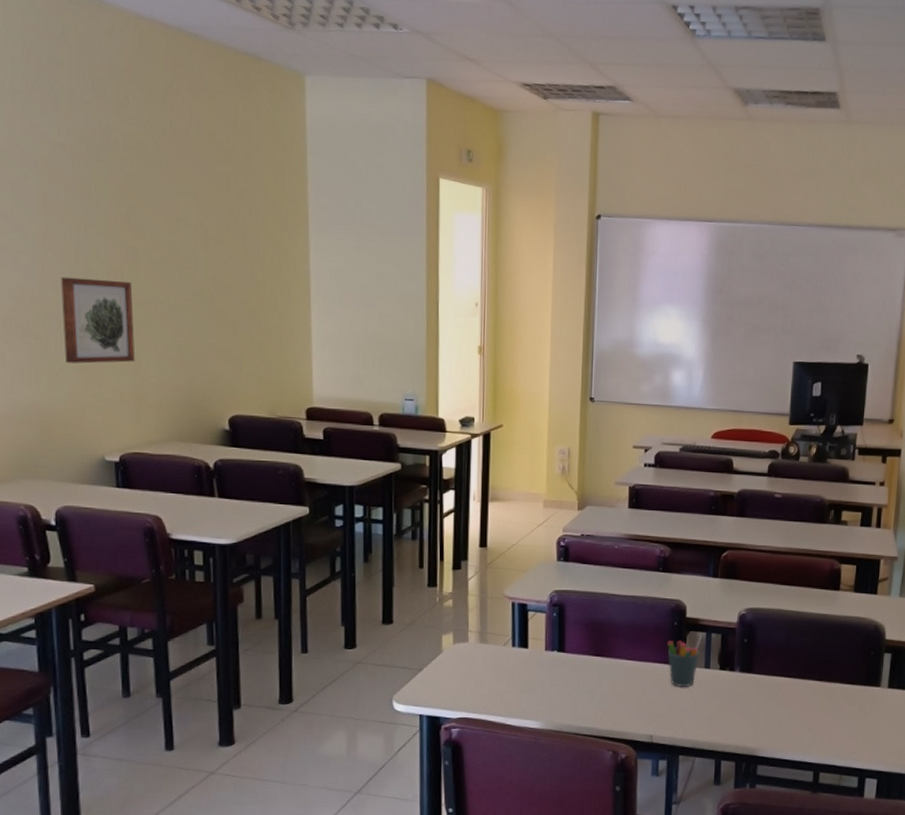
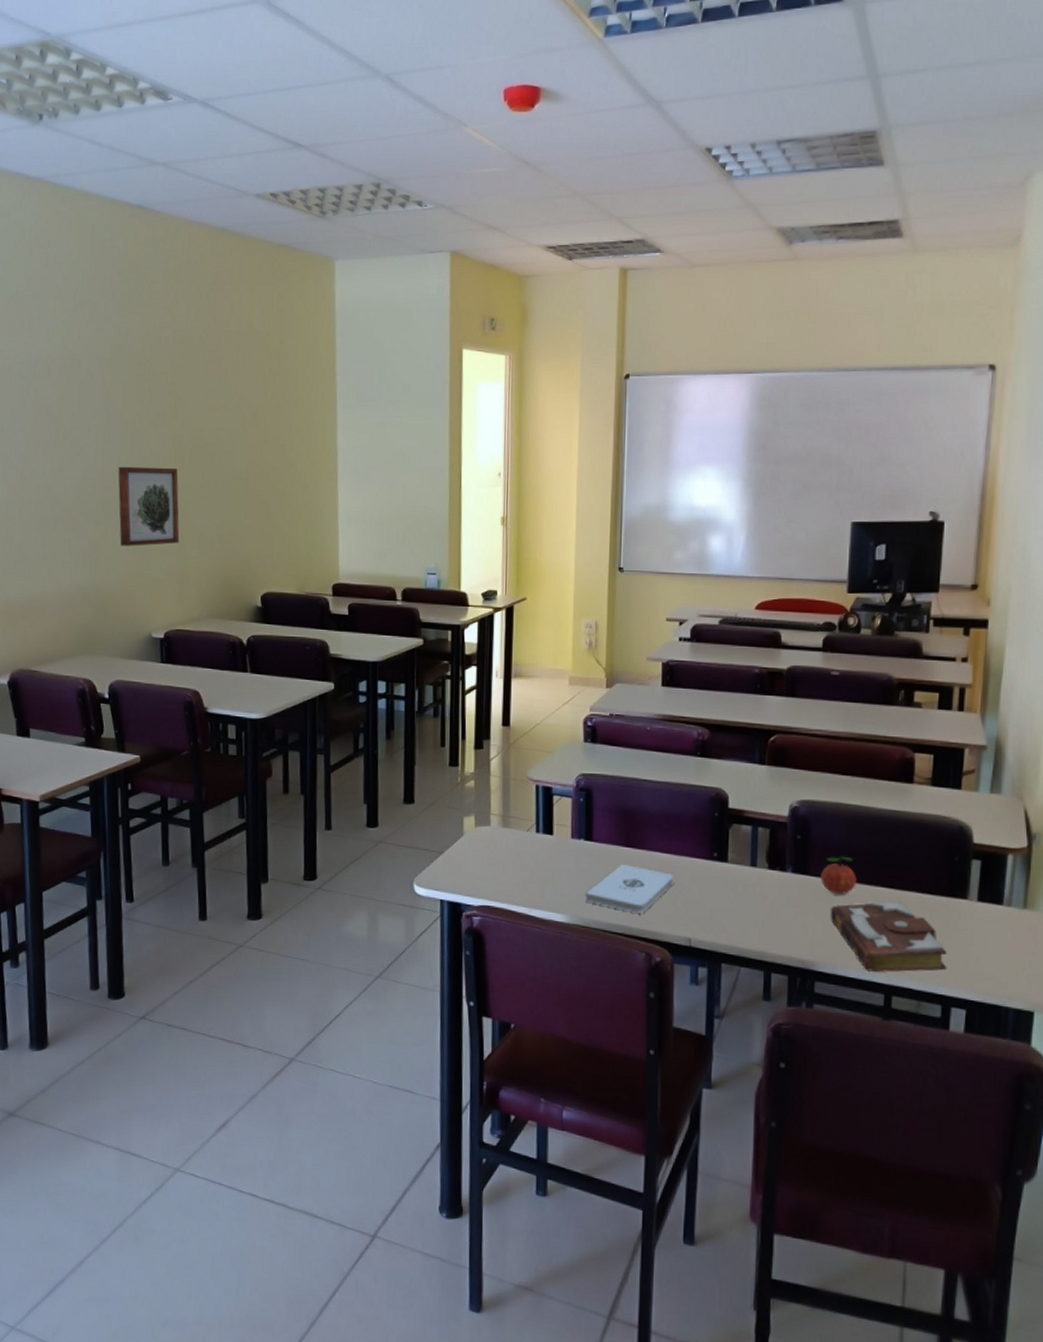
notepad: none [559,671,639,716] -> present [586,863,675,913]
pen holder: present [667,635,703,688] -> none [707,828,748,887]
apple: none [763,655,793,688] -> present [820,856,857,894]
book: none [770,691,864,754] -> present [830,901,947,973]

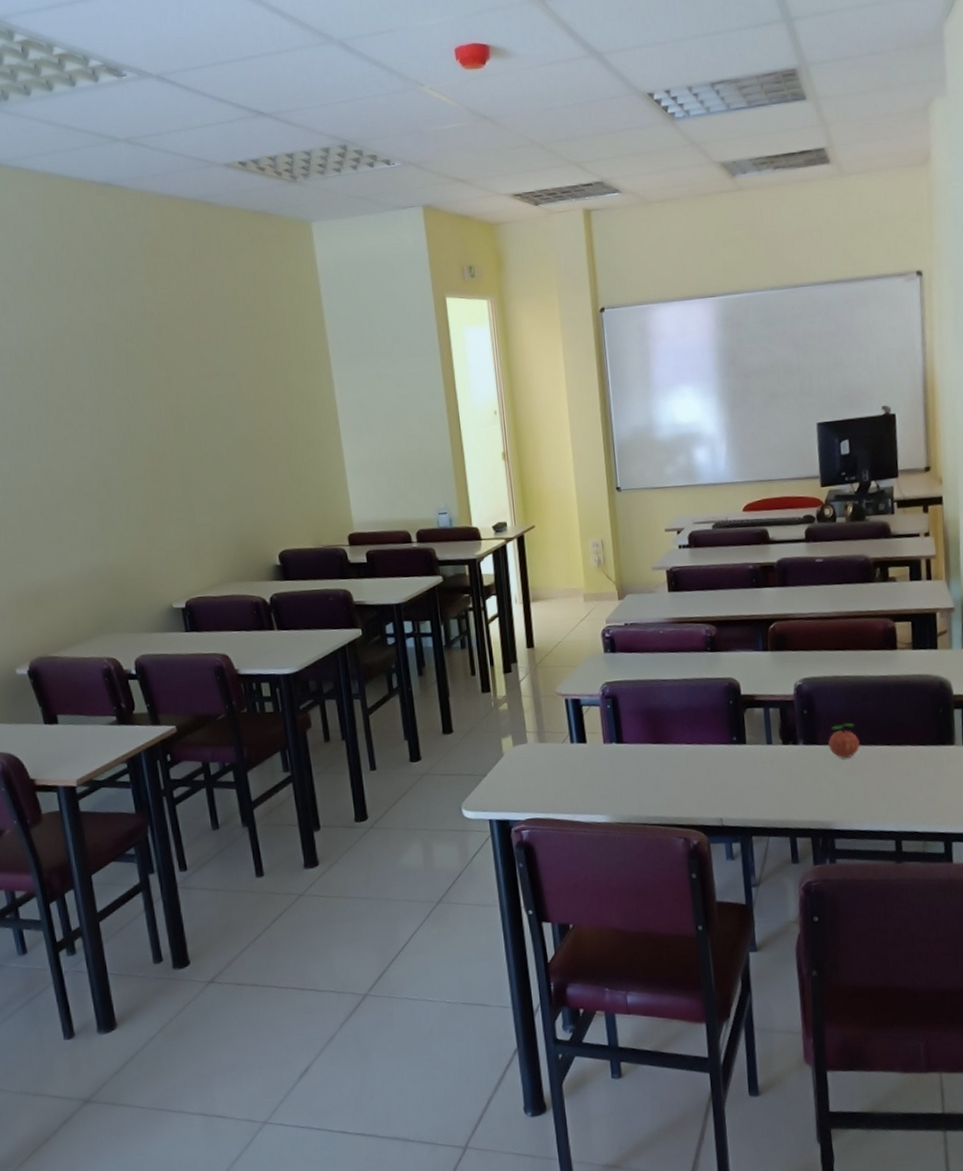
wall art: present [118,466,180,546] -> none [117,439,190,522]
notepad: present [586,863,675,913] -> none [623,759,701,803]
book: present [830,901,947,973] -> none [840,755,945,823]

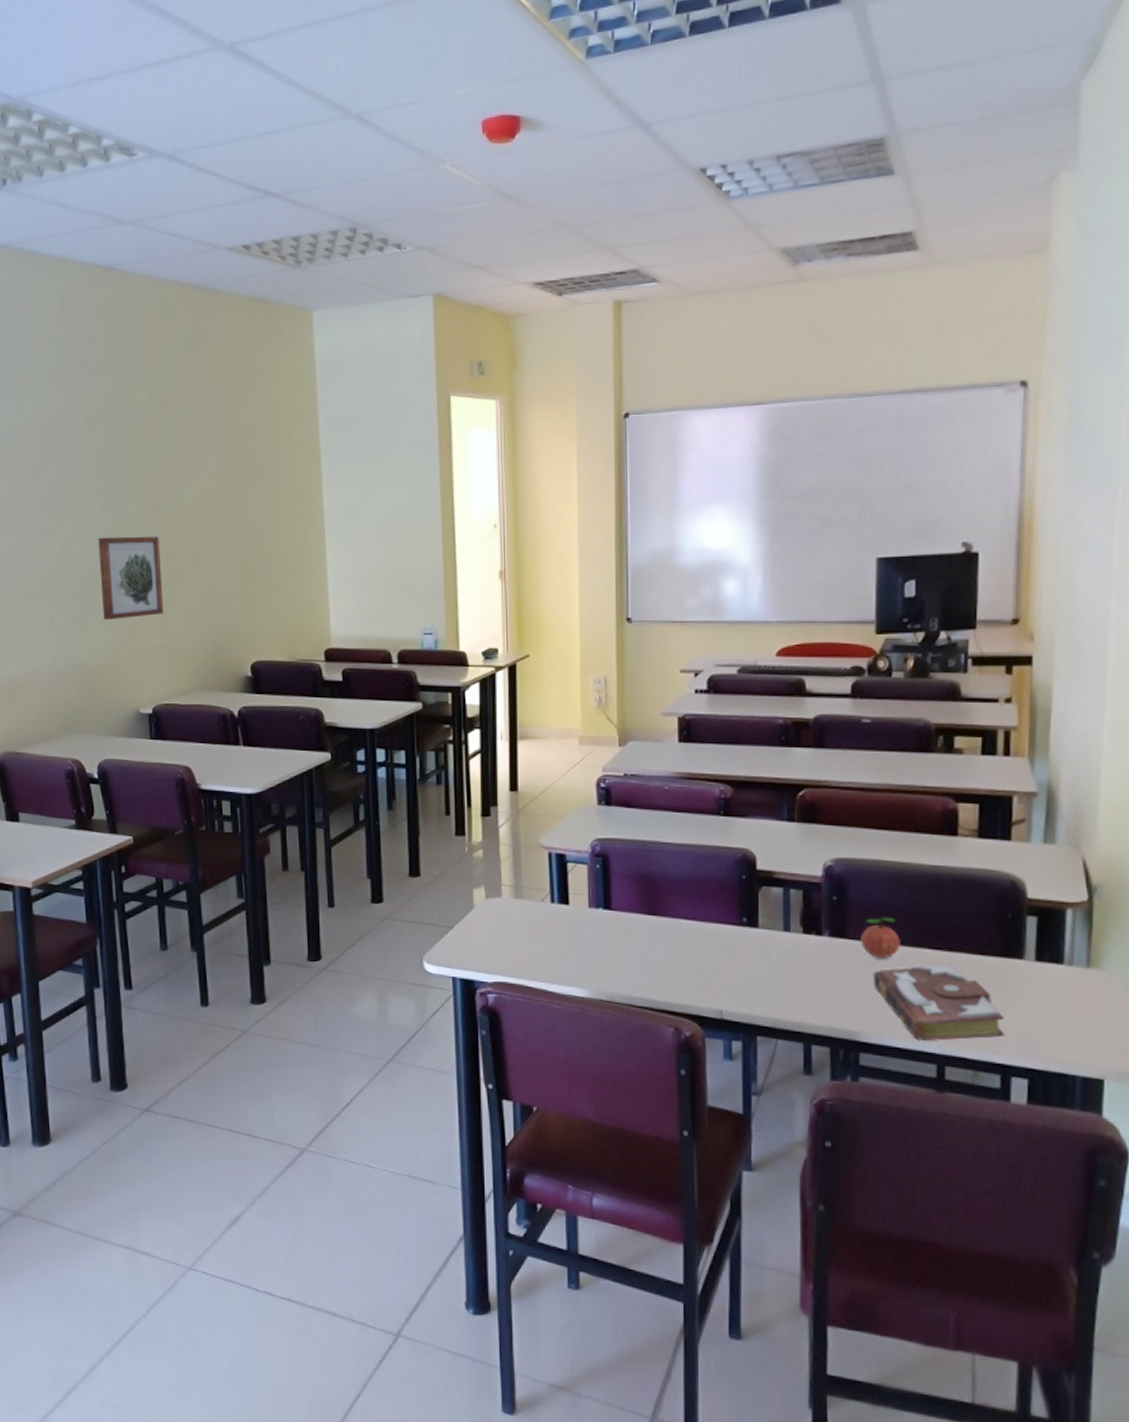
wall art: none [117,439,190,522] -> present [98,536,164,620]
book: none [840,755,945,823] -> present [872,963,1005,1042]

